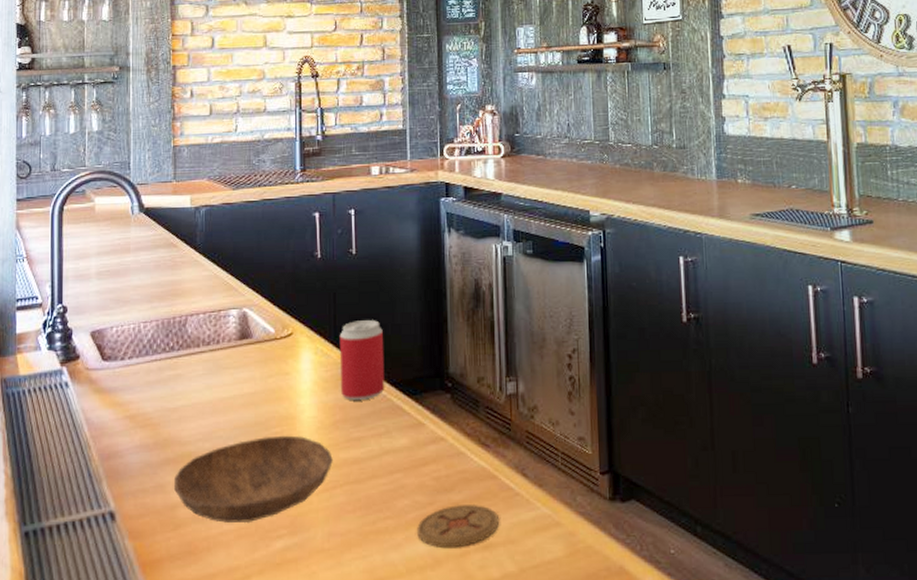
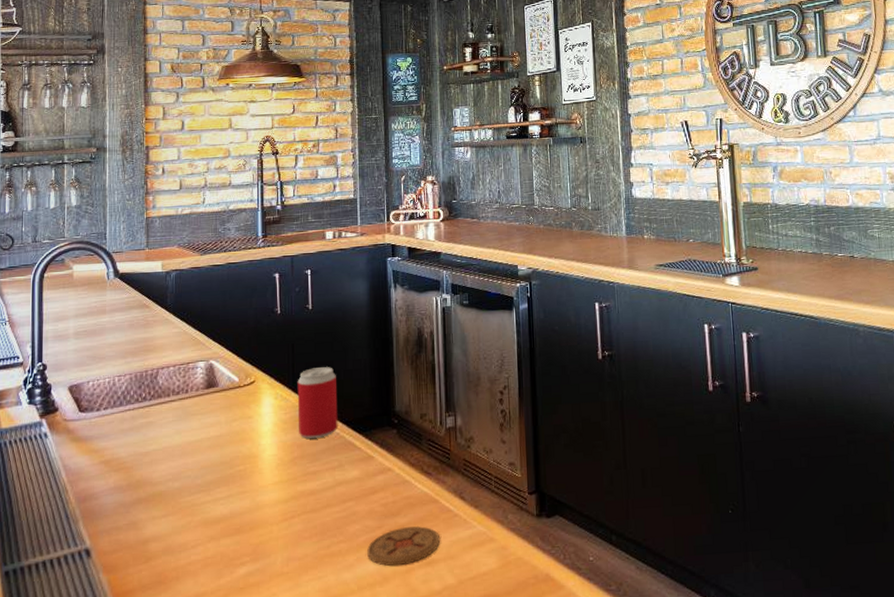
bowl: present [173,435,333,524] -> none [145,472,291,554]

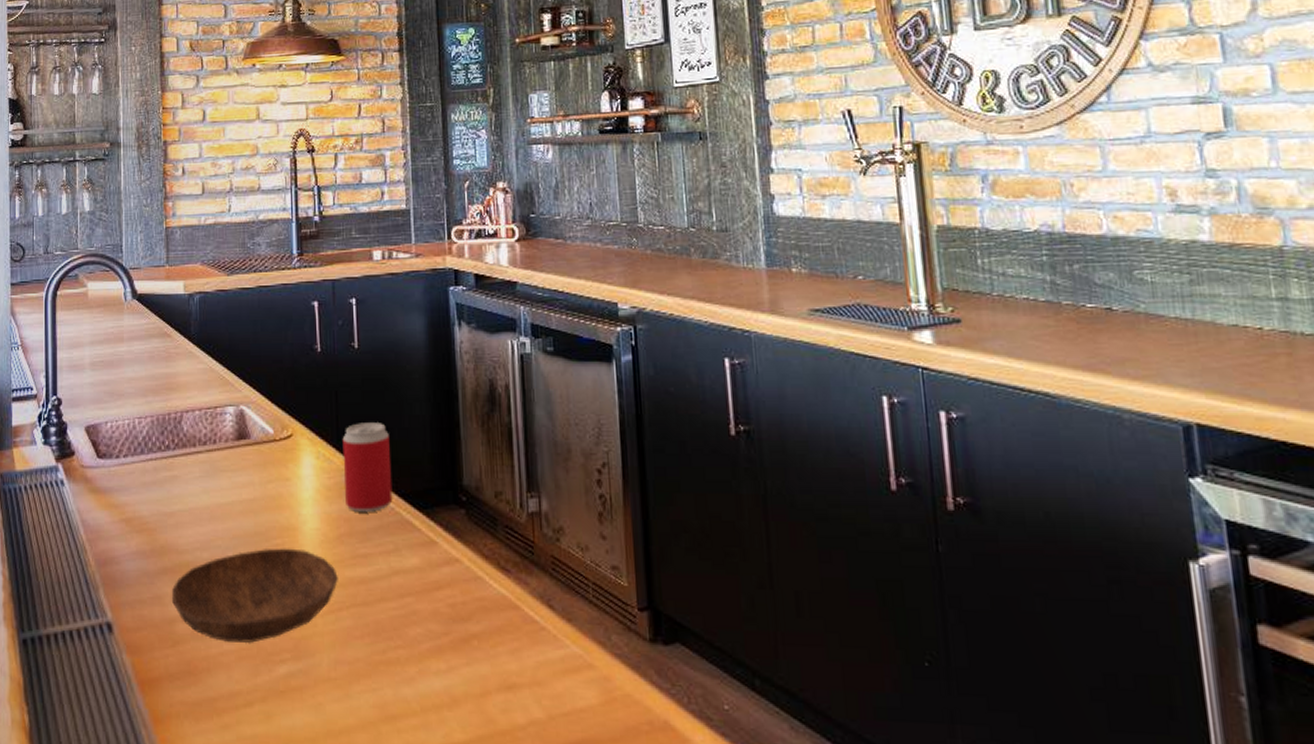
bowl: none [145,472,291,554] -> present [171,548,338,644]
coaster: present [367,525,441,567] -> none [431,636,524,687]

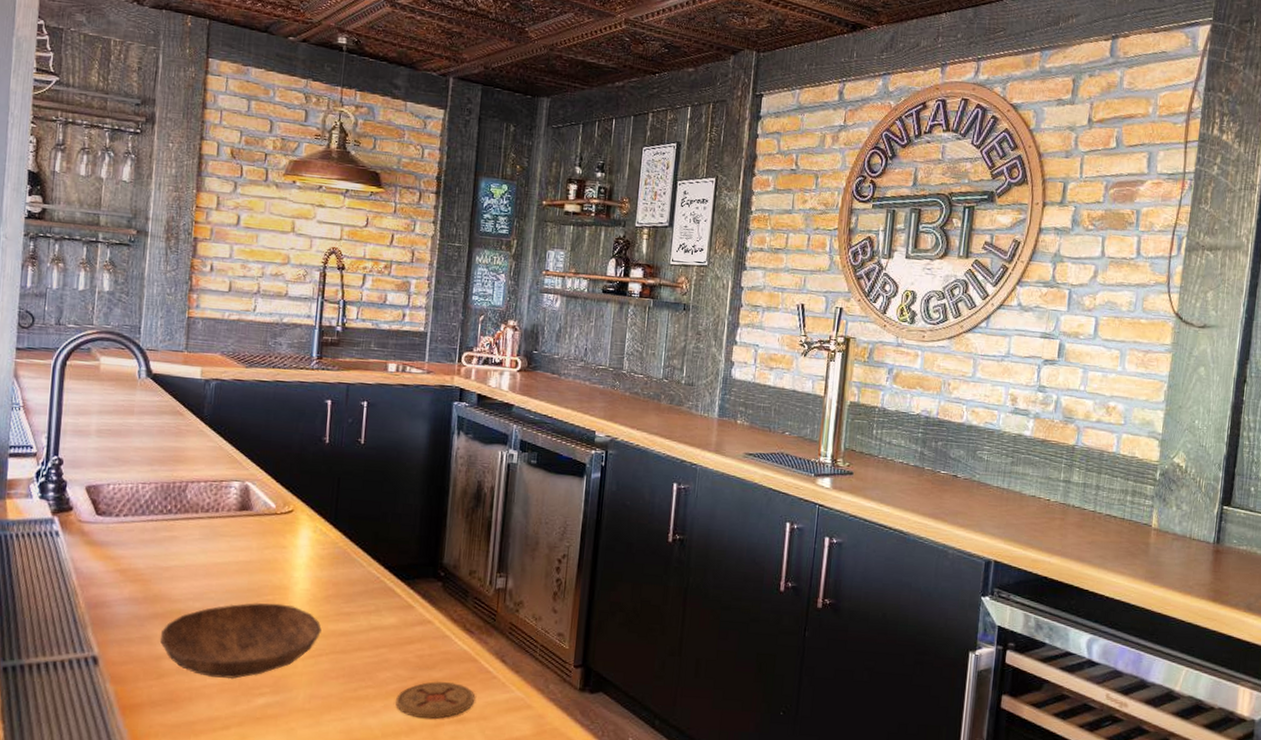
beverage can: present [342,423,393,512] -> none [336,506,383,579]
coaster: none [431,636,524,687] -> present [395,681,475,719]

